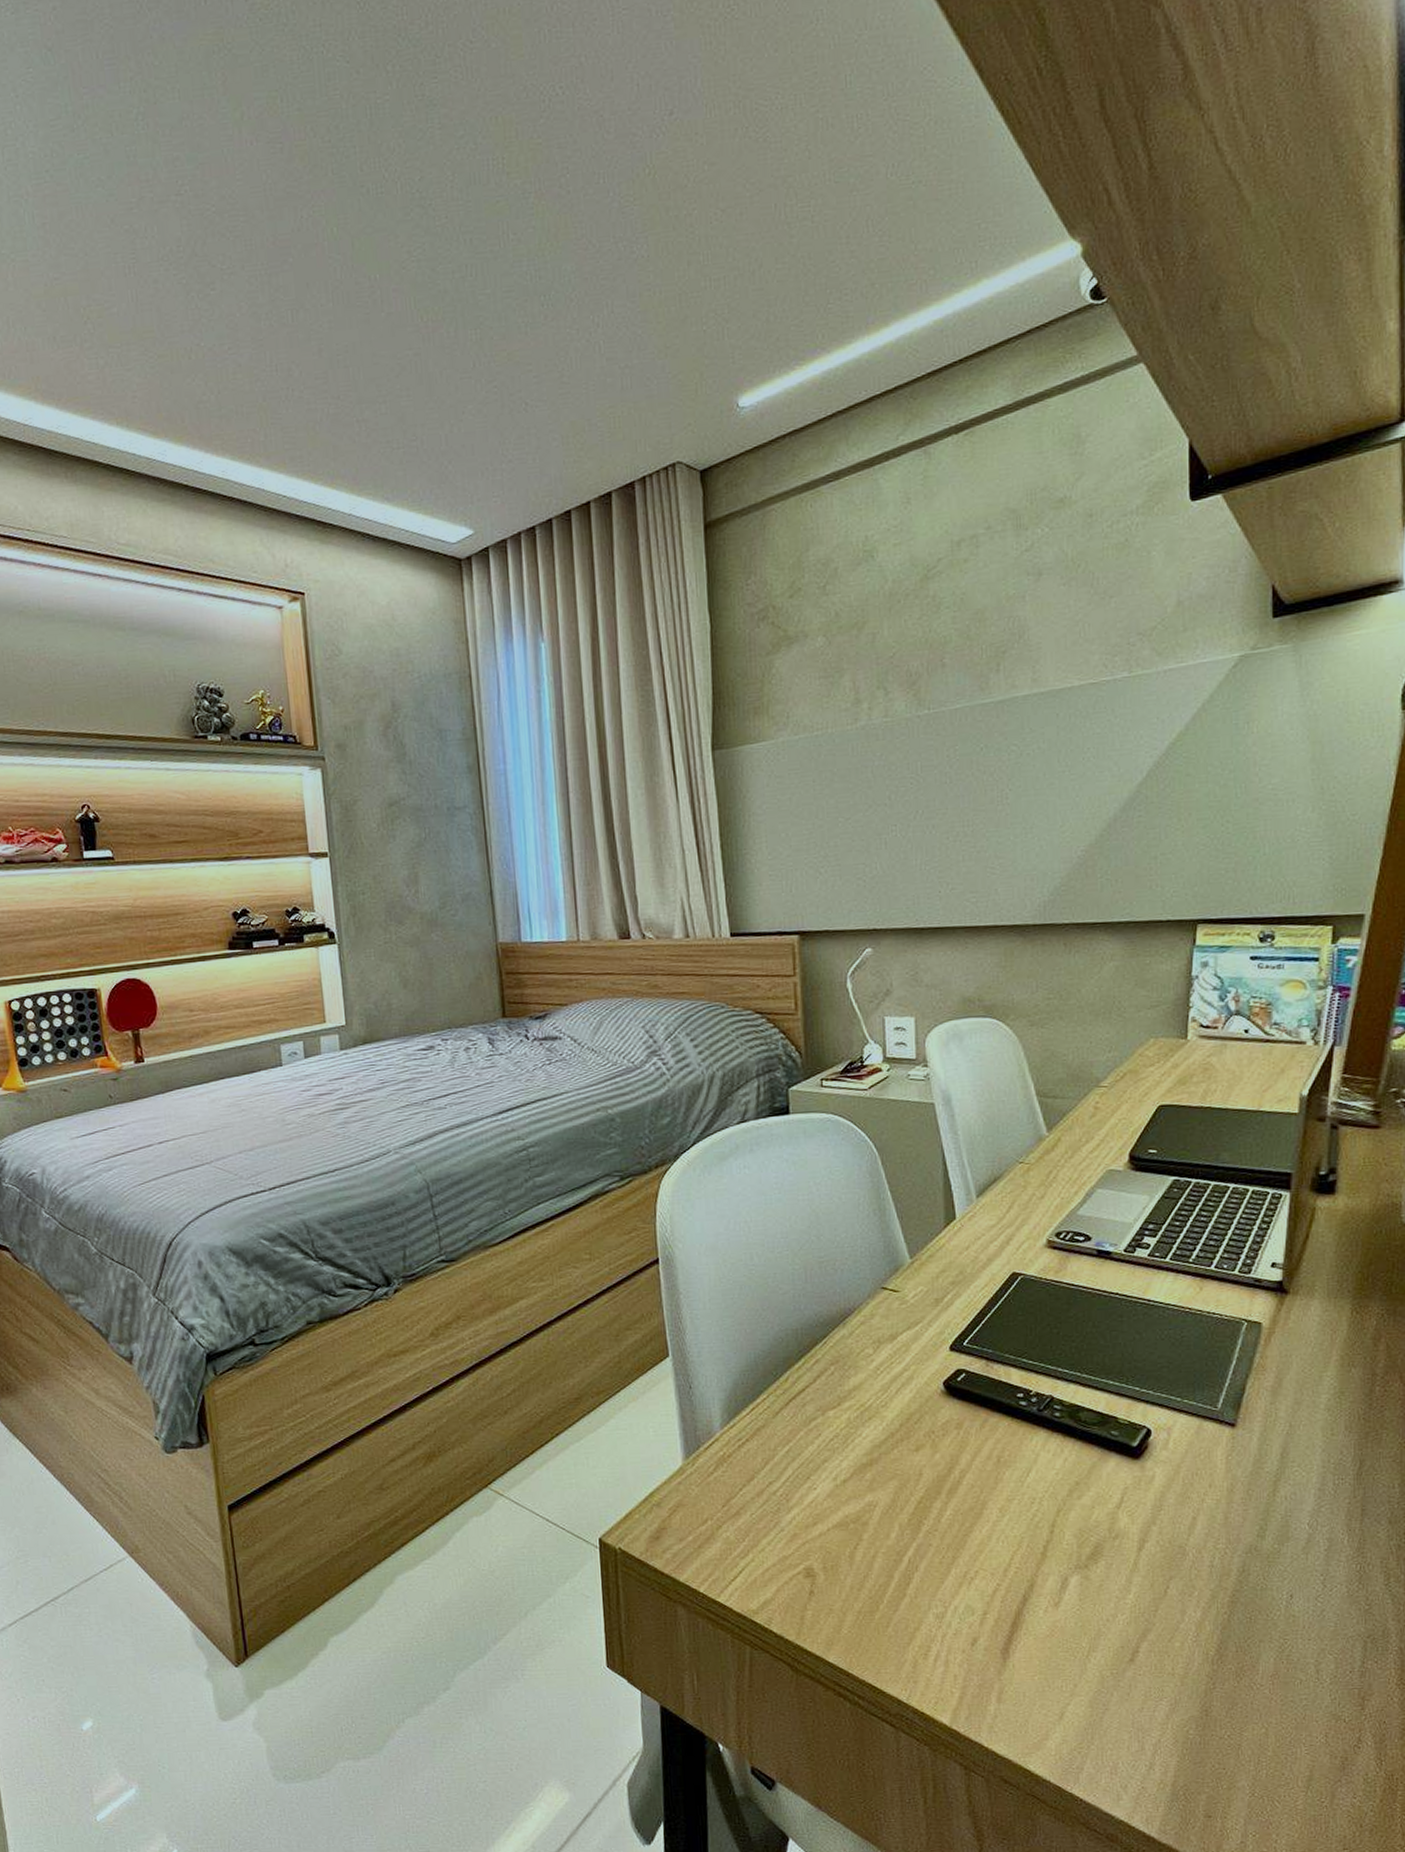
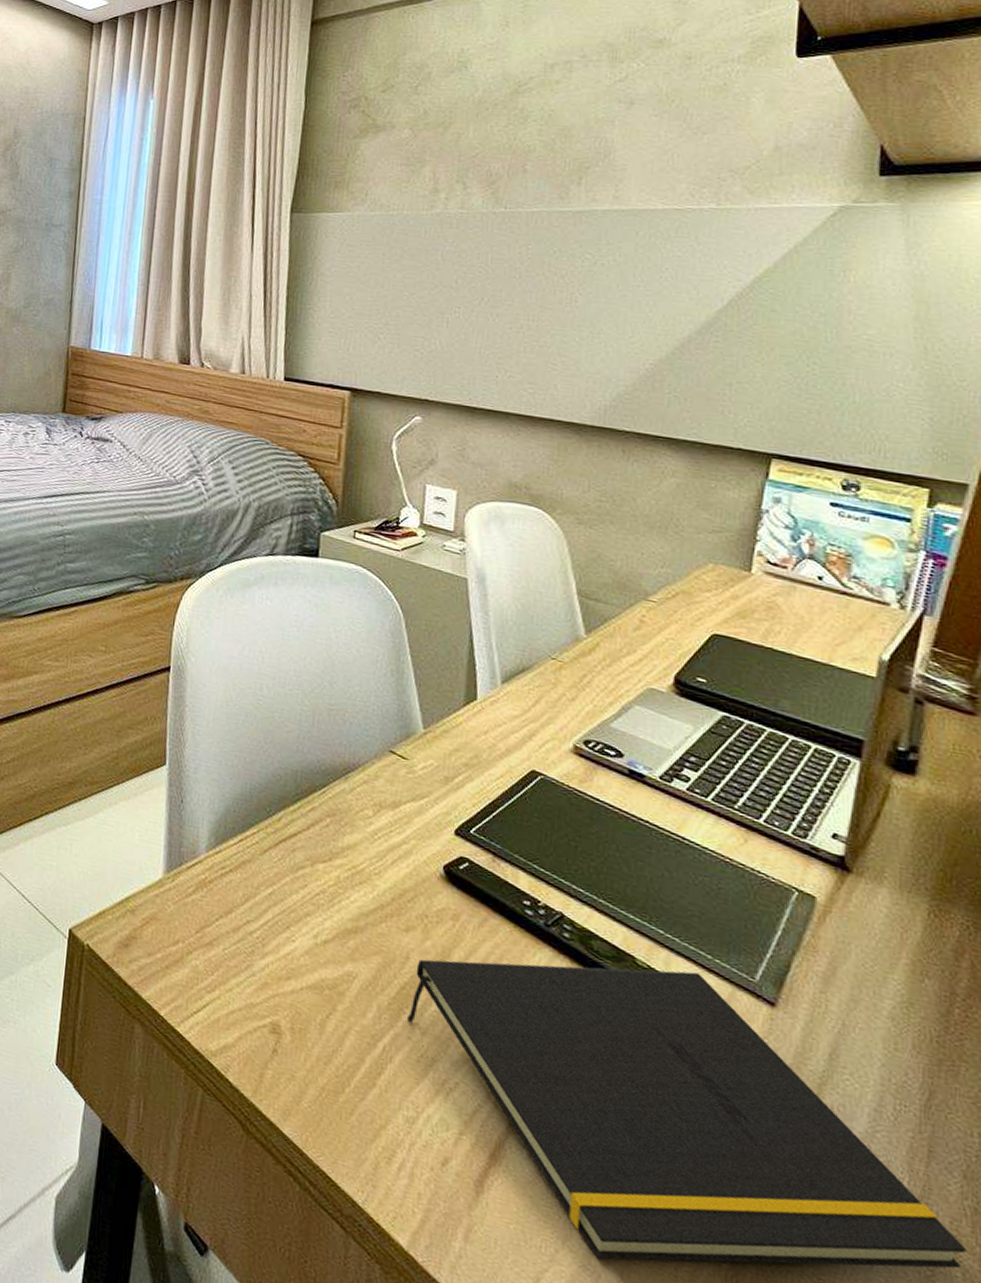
notepad: none [926,1416,1394,1681] -> present [406,959,967,1269]

